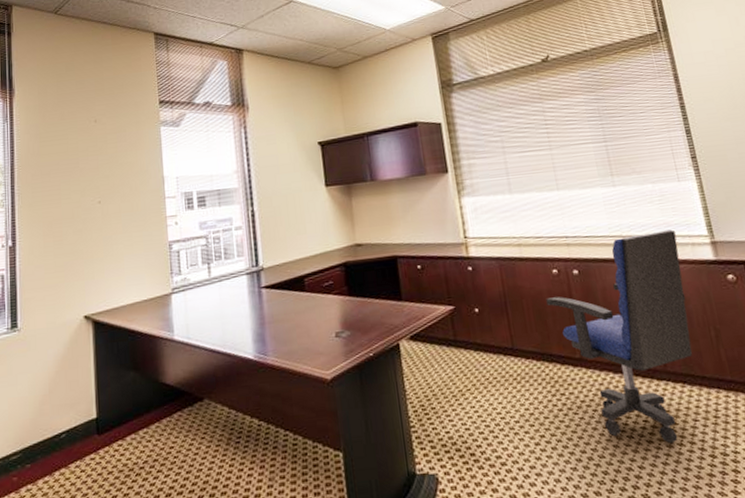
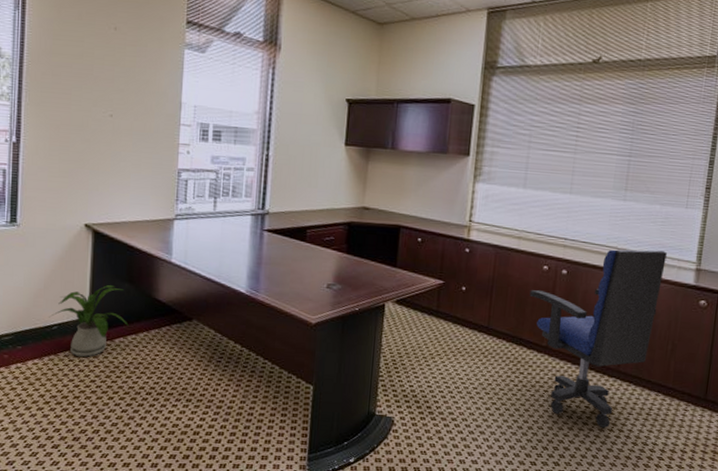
house plant: none [56,376,139,465] -> present [49,284,129,357]

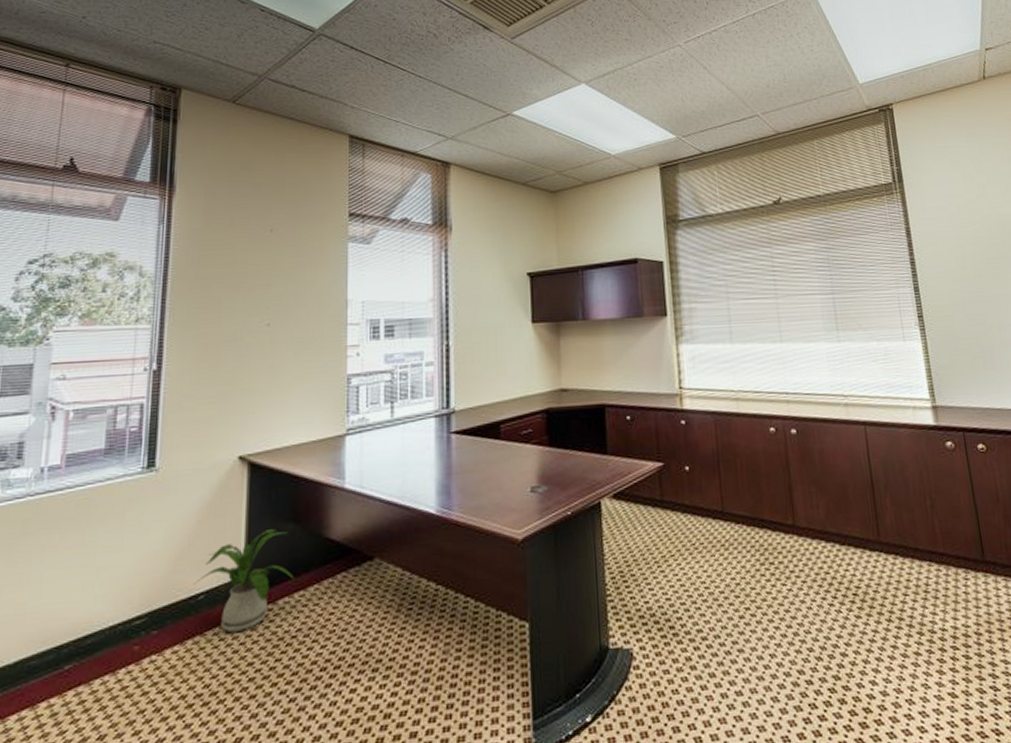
office chair: present [529,249,667,428] -> none [761,391,907,618]

